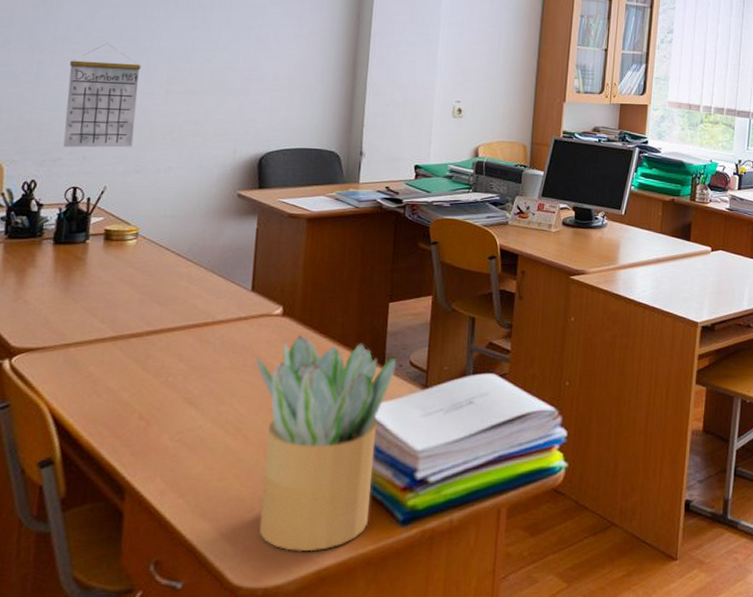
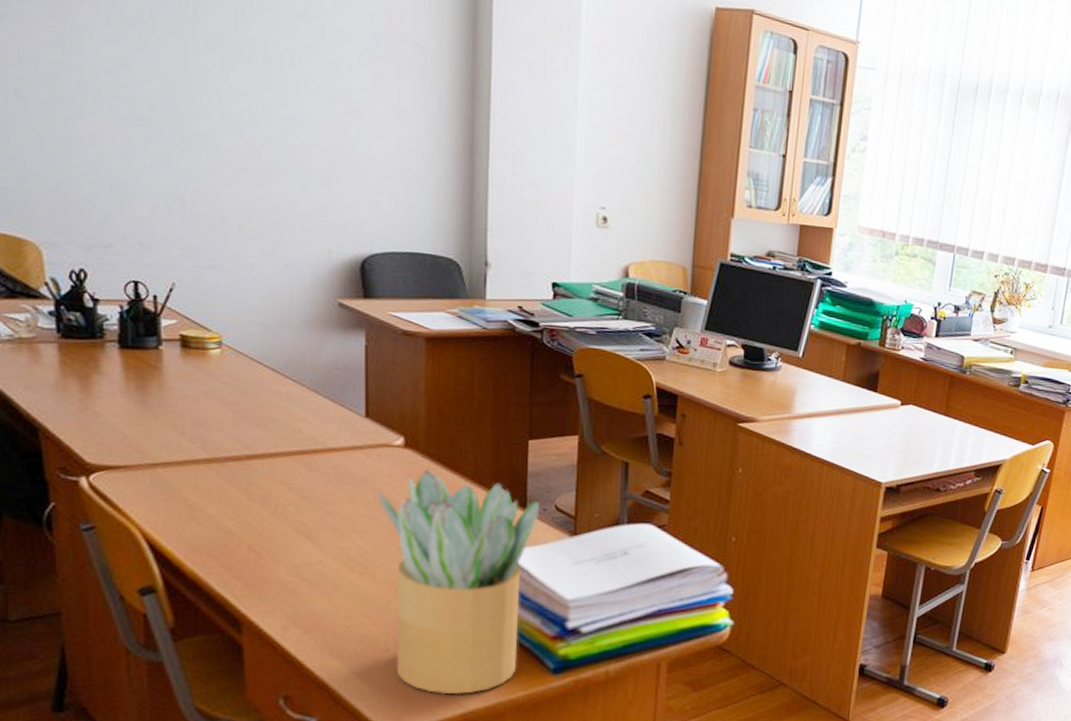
calendar: present [63,43,141,148] -> none [107,100,201,237]

